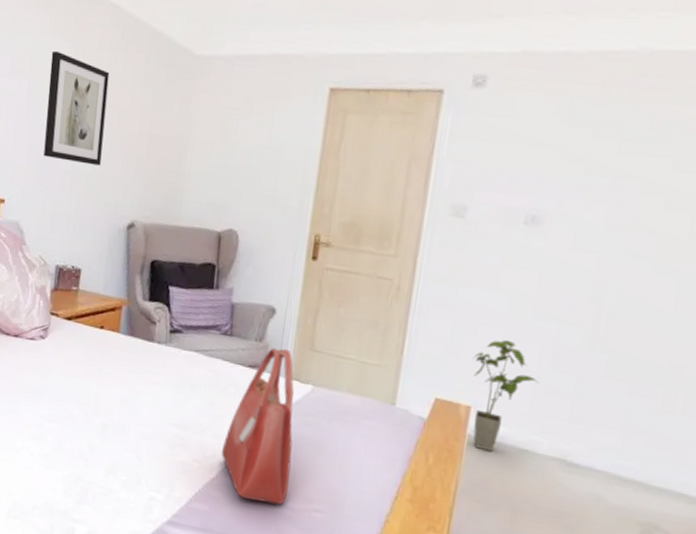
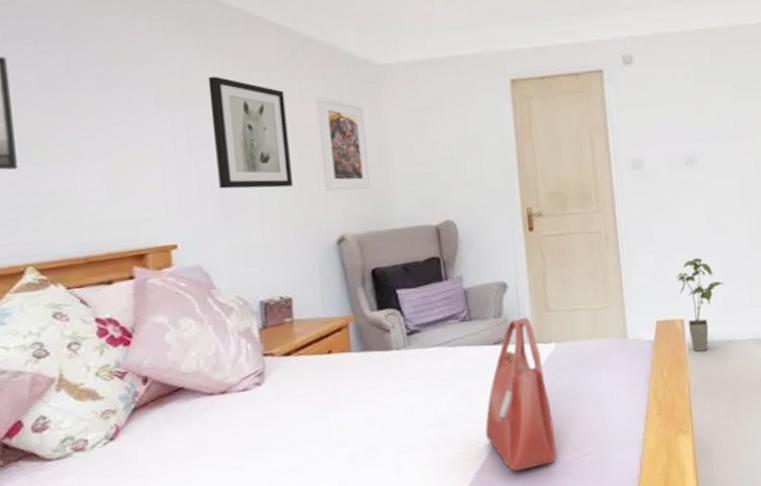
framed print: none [127,82,175,183] -> present [316,97,371,191]

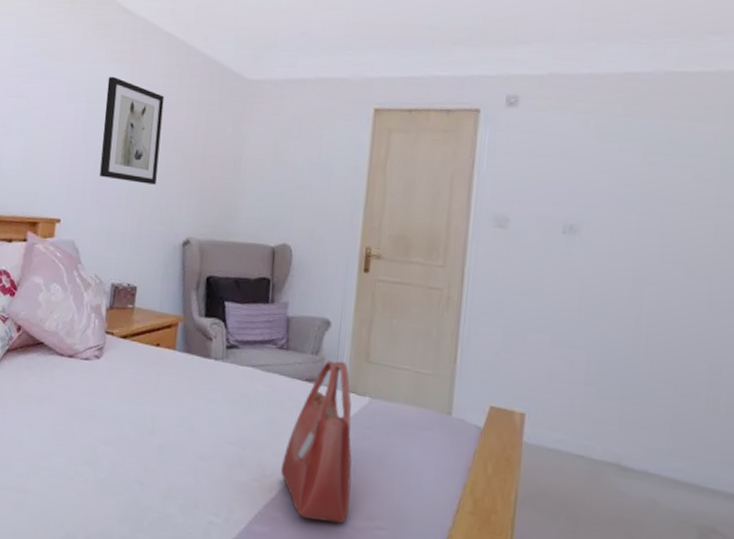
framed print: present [316,97,371,191] -> none [182,105,227,200]
house plant: present [676,257,726,352] -> none [524,345,589,460]

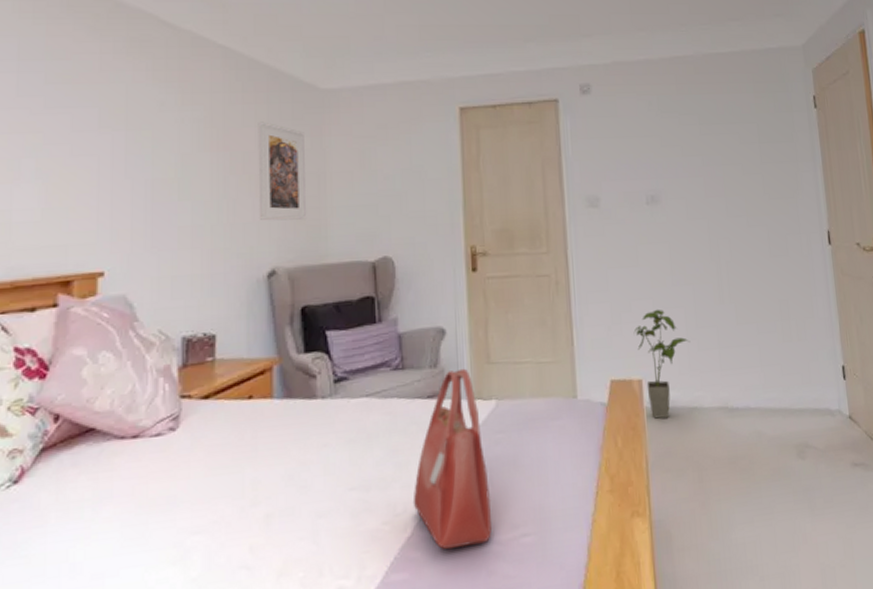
wall art: present [100,76,164,185] -> none [151,98,227,215]
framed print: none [182,105,227,200] -> present [258,121,307,221]
house plant: none [524,345,589,460] -> present [633,309,691,419]

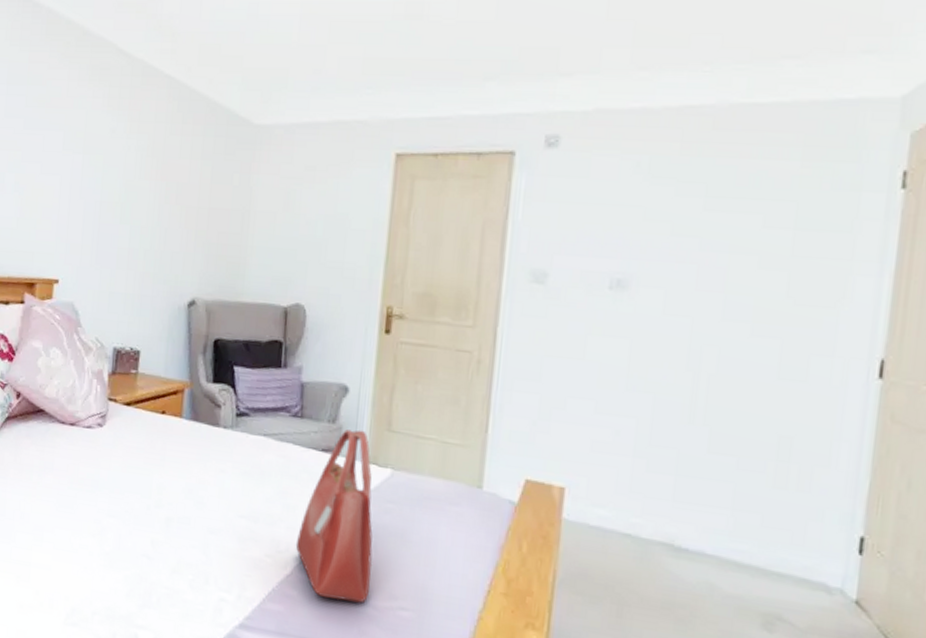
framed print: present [258,121,307,221] -> none [186,154,234,257]
house plant: present [633,309,691,419] -> none [564,413,638,538]

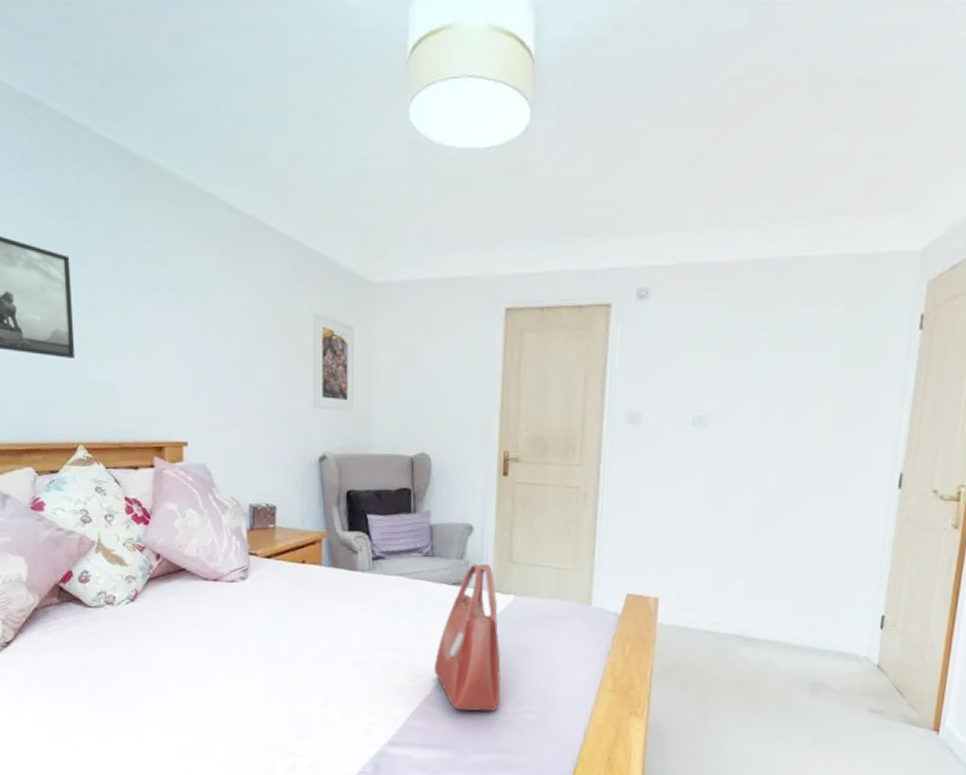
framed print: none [186,154,234,257] -> present [312,313,355,412]

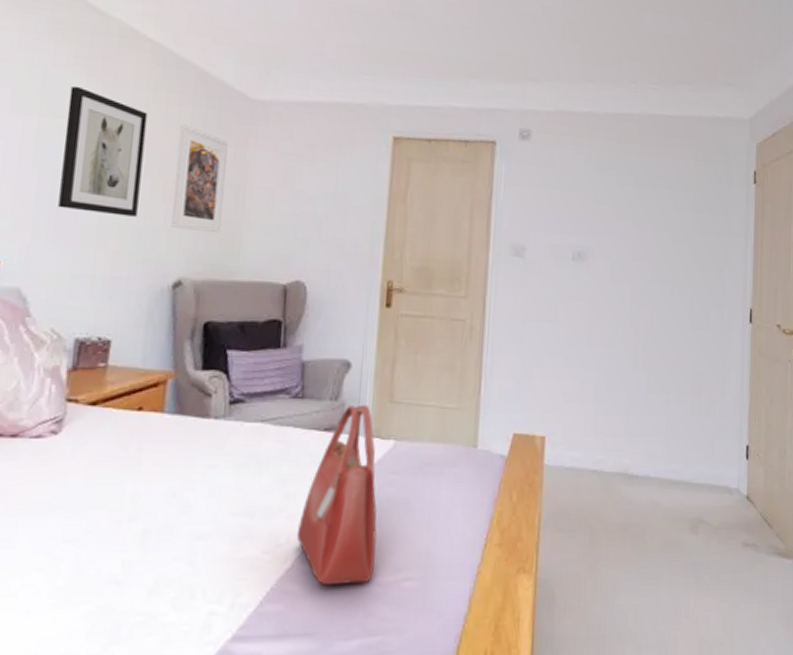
wall art: none [221,284,285,400] -> present [58,85,148,217]

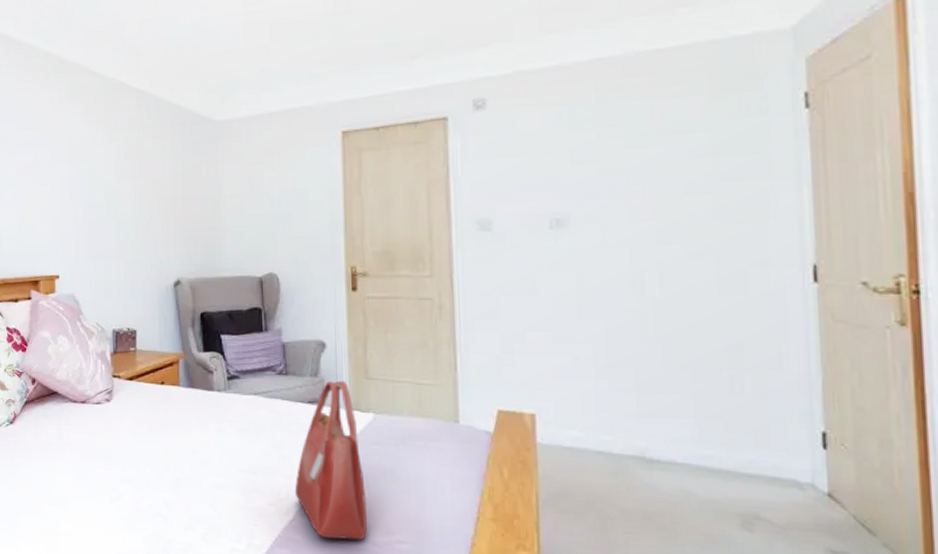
wall art: present [58,85,148,217] -> none [87,136,142,233]
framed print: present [172,125,228,234] -> none [164,152,205,239]

